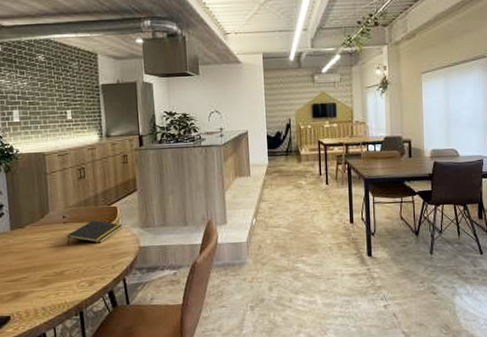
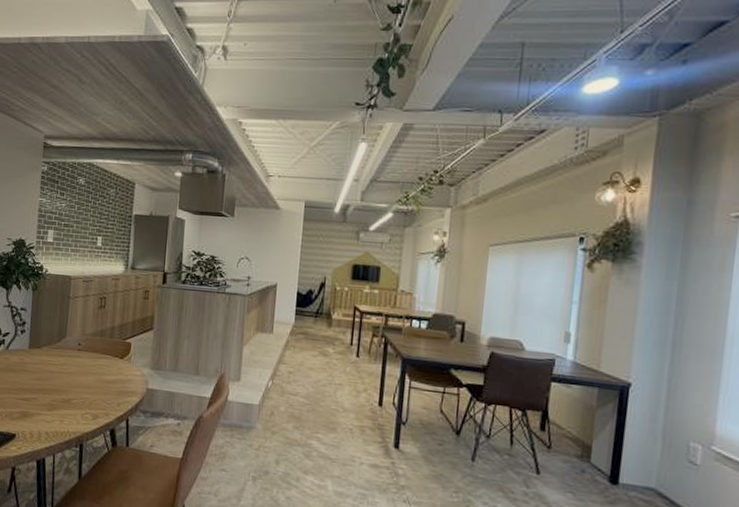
notepad: present [67,220,122,245] -> none [79,352,134,378]

